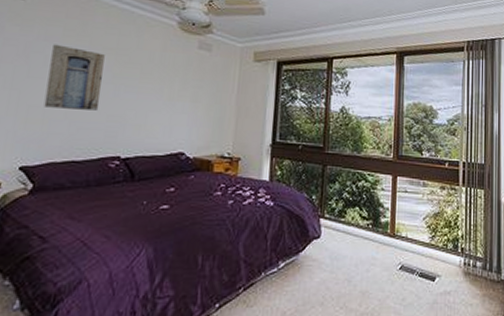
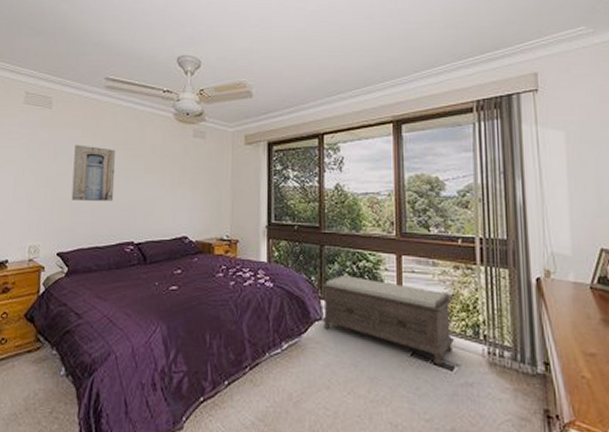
bench: none [320,193,438,277] -> present [322,274,455,366]

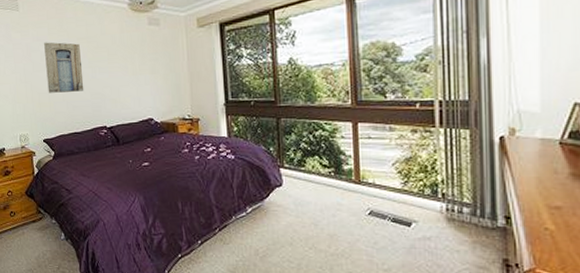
bench: present [322,274,455,366] -> none [280,144,413,222]

